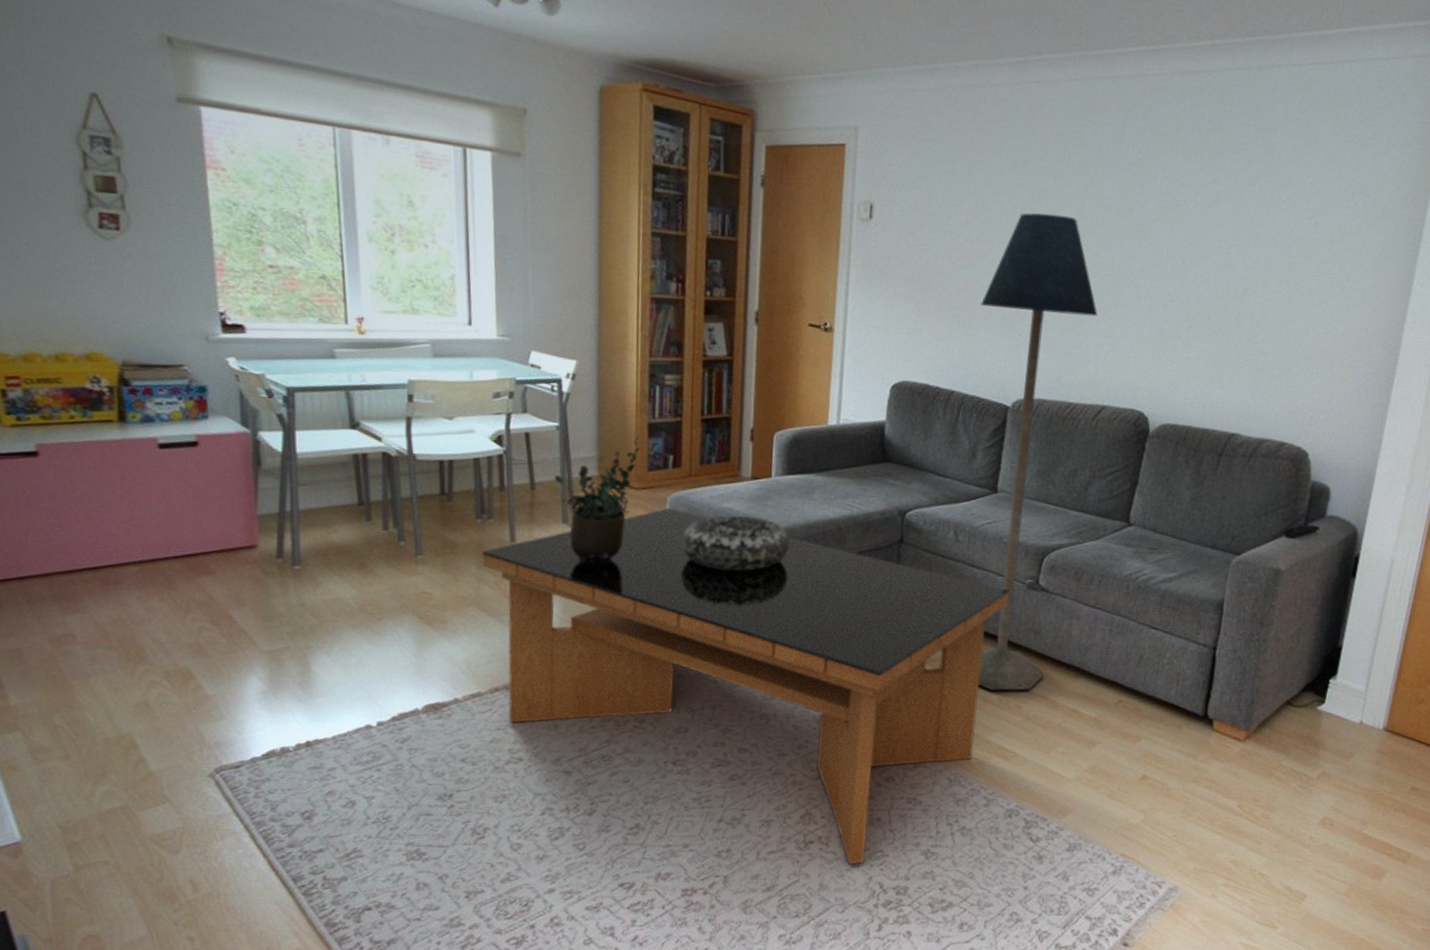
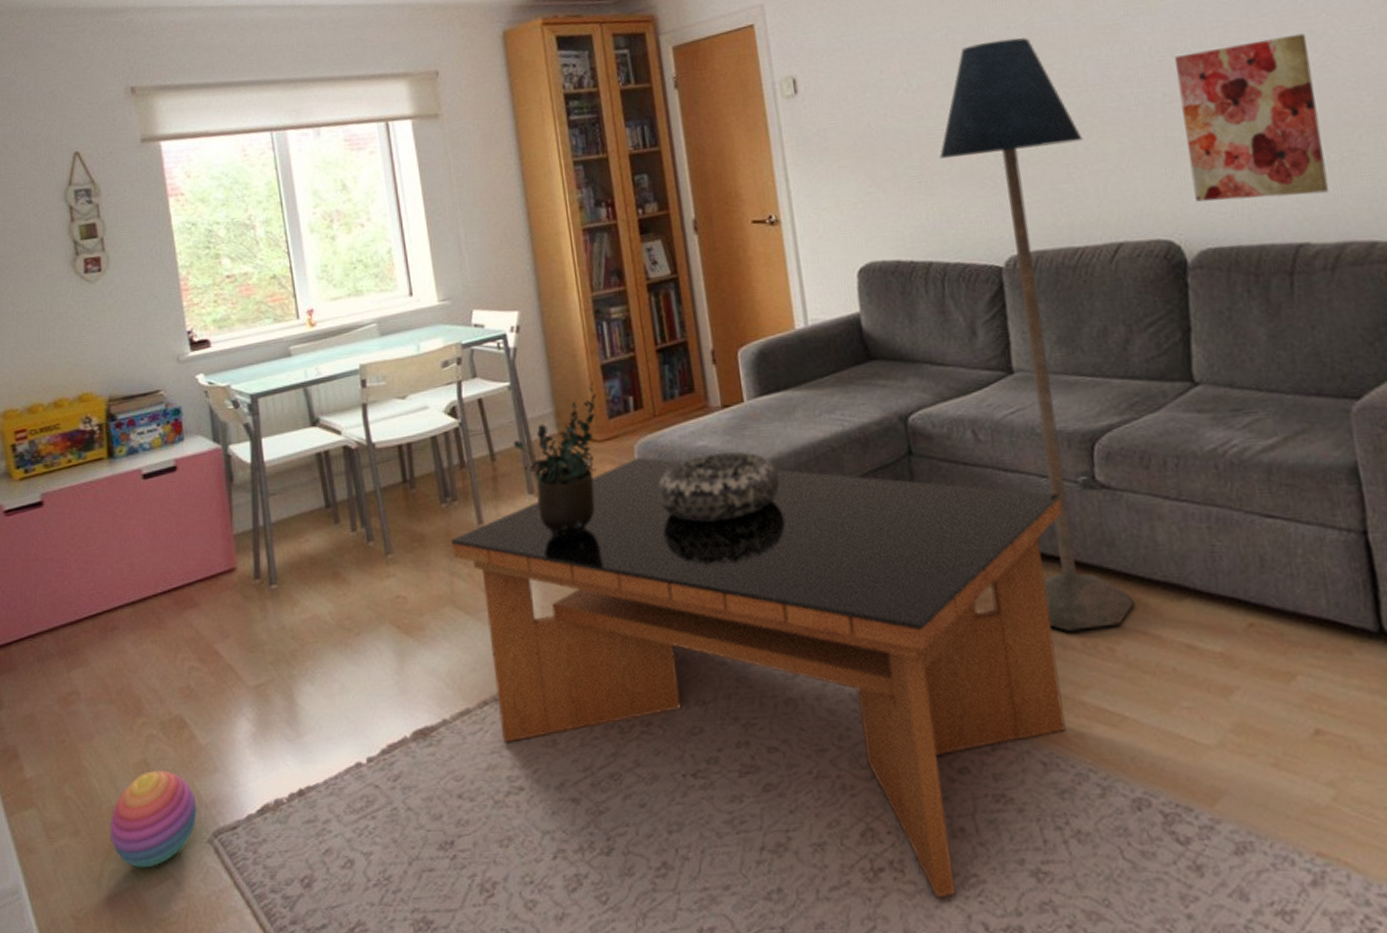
stacking toy: none [103,712,201,793] -> present [109,770,198,869]
wall art: none [1169,263,1285,398] -> present [1175,33,1330,202]

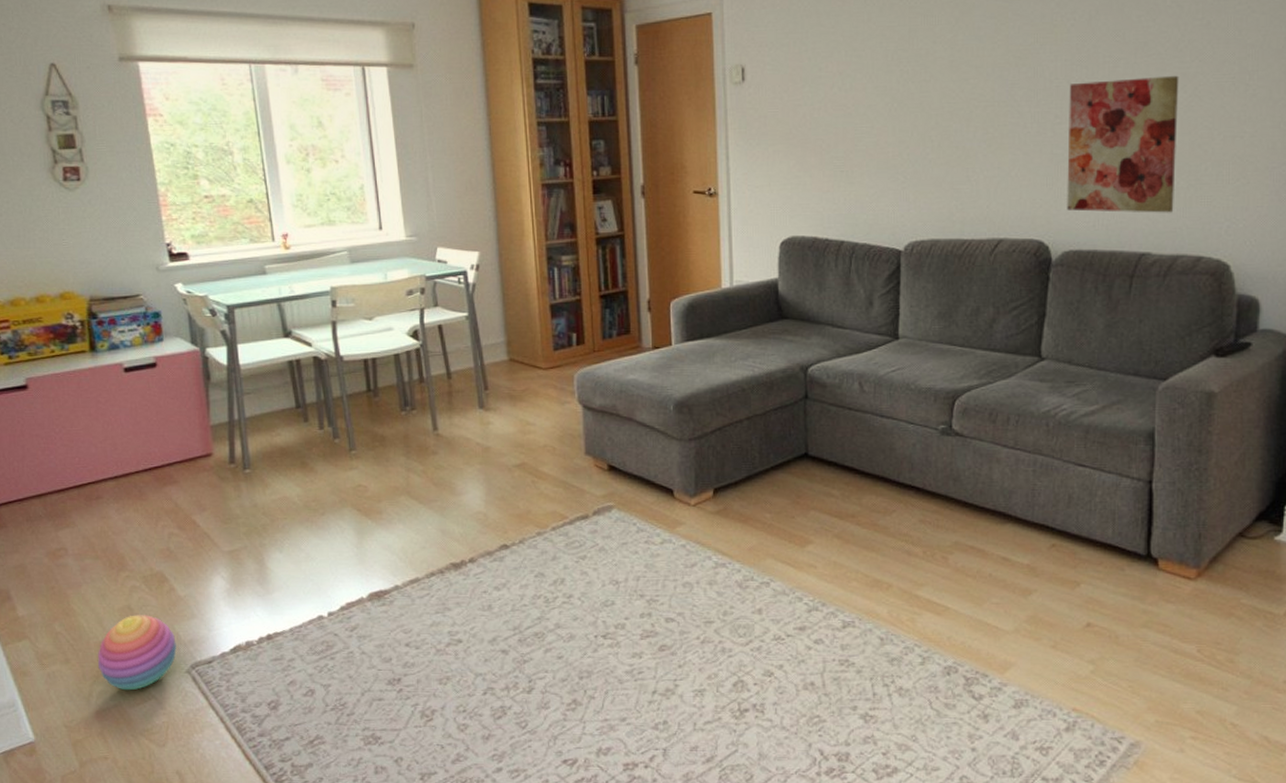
coffee table: present [451,457,1066,899] -> none [409,384,922,732]
potted plant: present [513,382,597,536] -> none [468,318,544,445]
decorative bowl: present [658,452,780,522] -> none [592,386,696,441]
floor lamp: present [939,38,1135,631] -> none [862,52,984,543]

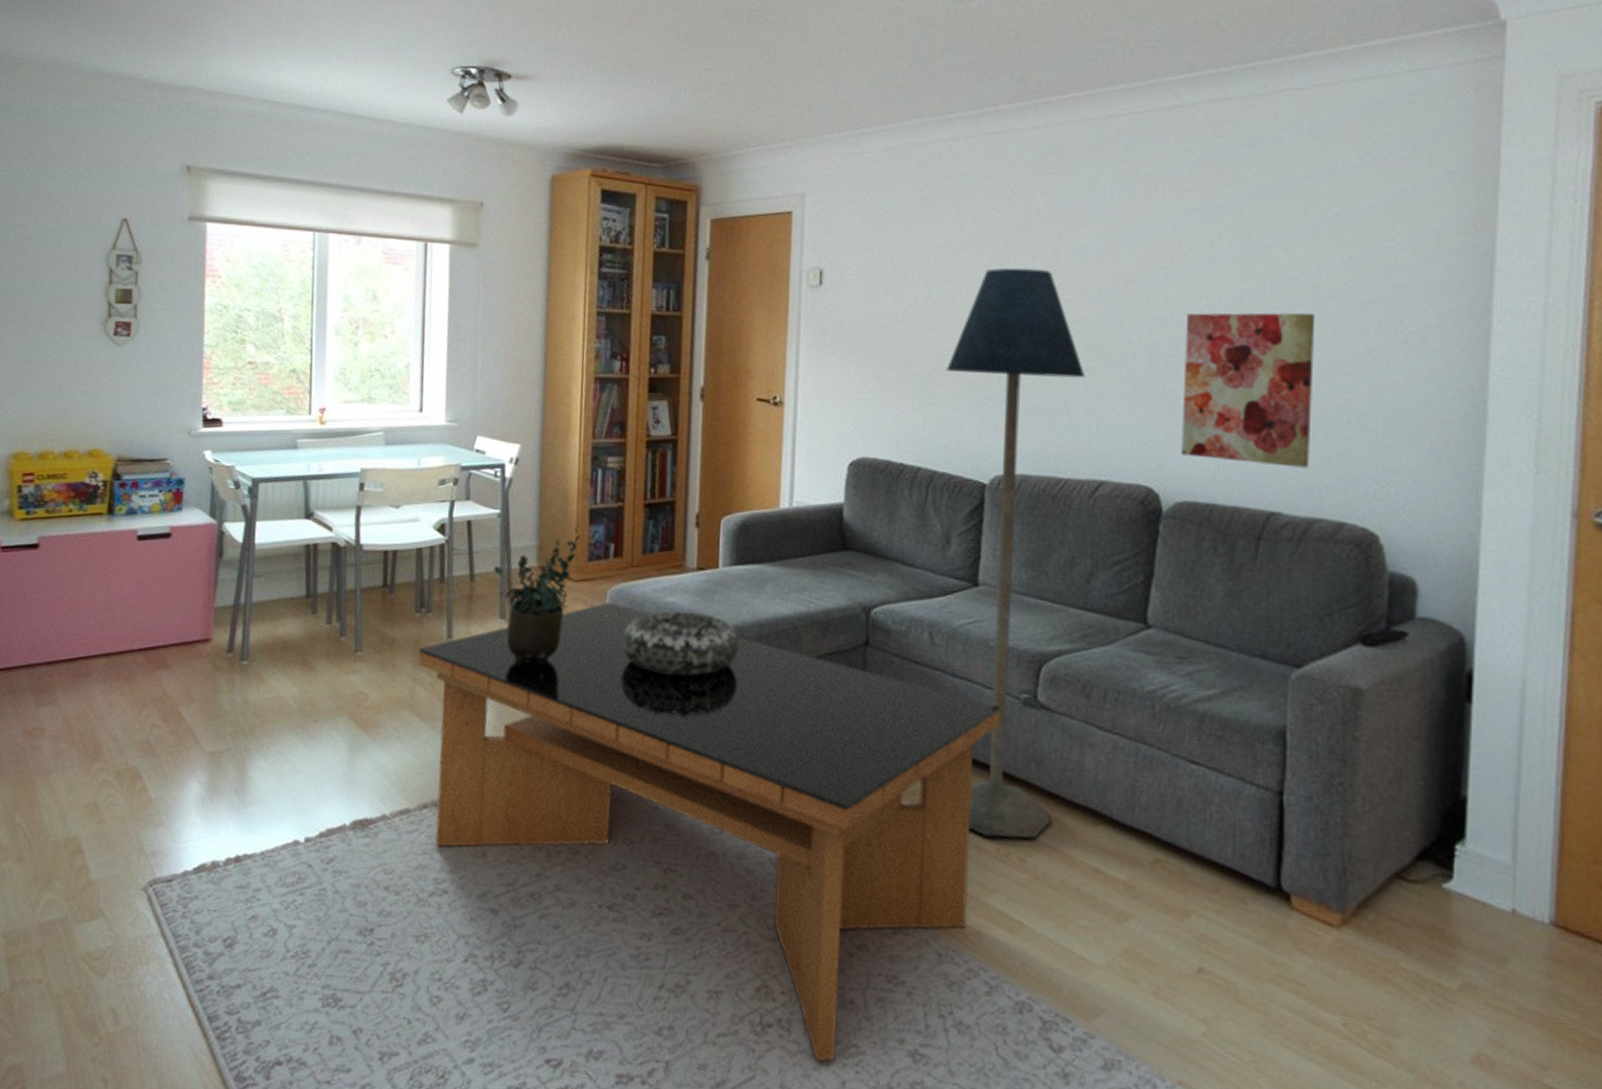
stacking toy: present [97,615,178,691] -> none [51,814,139,904]
coffee table: none [409,384,922,732] -> present [418,602,1000,1062]
potted plant: none [468,318,544,445] -> present [493,524,580,664]
decorative bowl: none [592,386,696,441] -> present [622,611,740,676]
floor lamp: none [862,52,984,543] -> present [946,268,1086,839]

